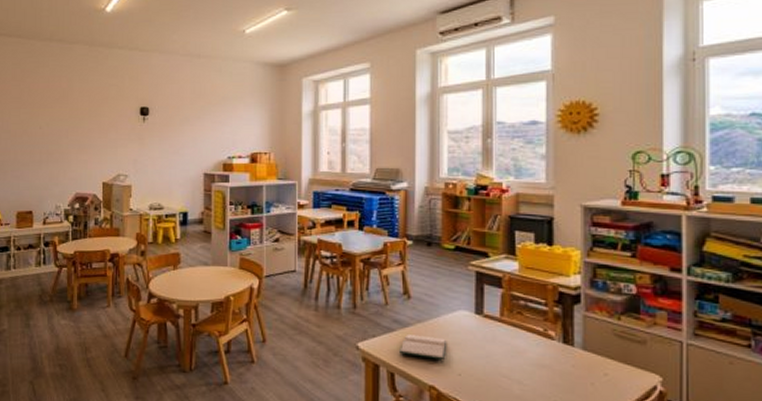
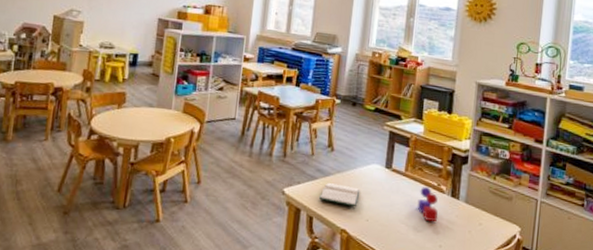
toy blocks: none [520,333,547,374] -> present [417,187,438,222]

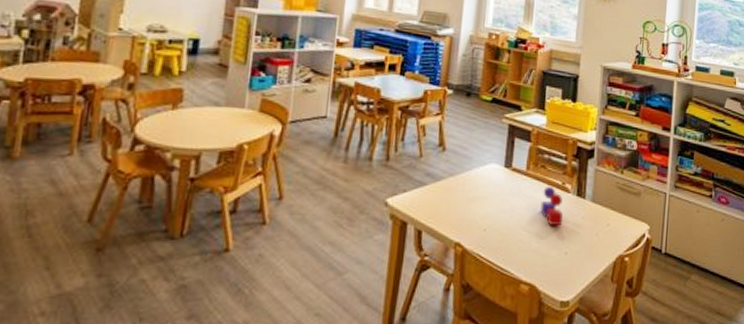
hardback book: present [319,182,360,207] -> none [429,188,477,216]

